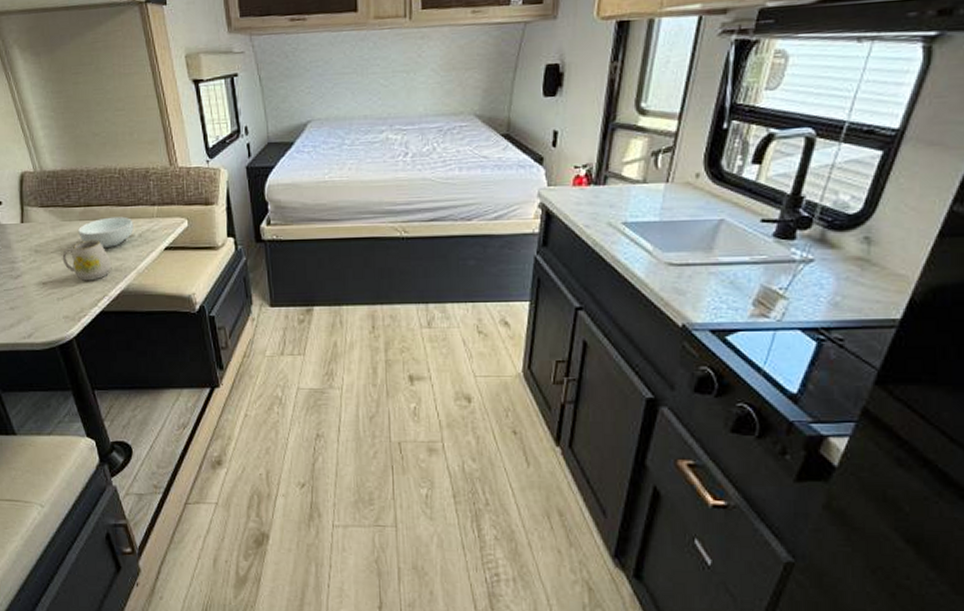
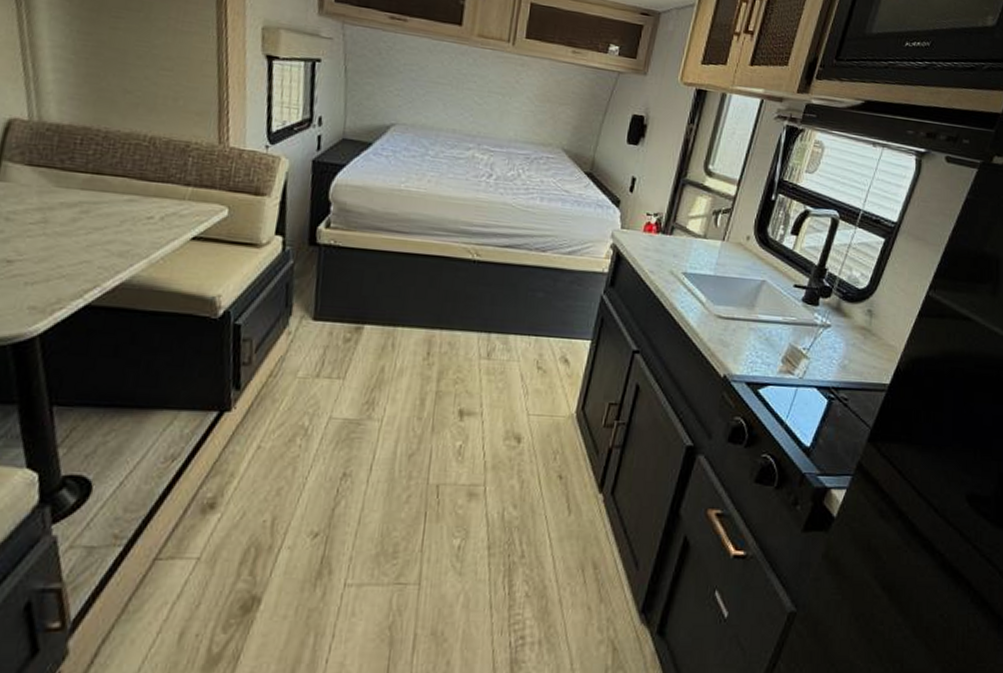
mug: present [62,239,111,281] -> none [44,214,115,266]
cereal bowl: present [78,216,134,247] -> none [76,191,157,228]

